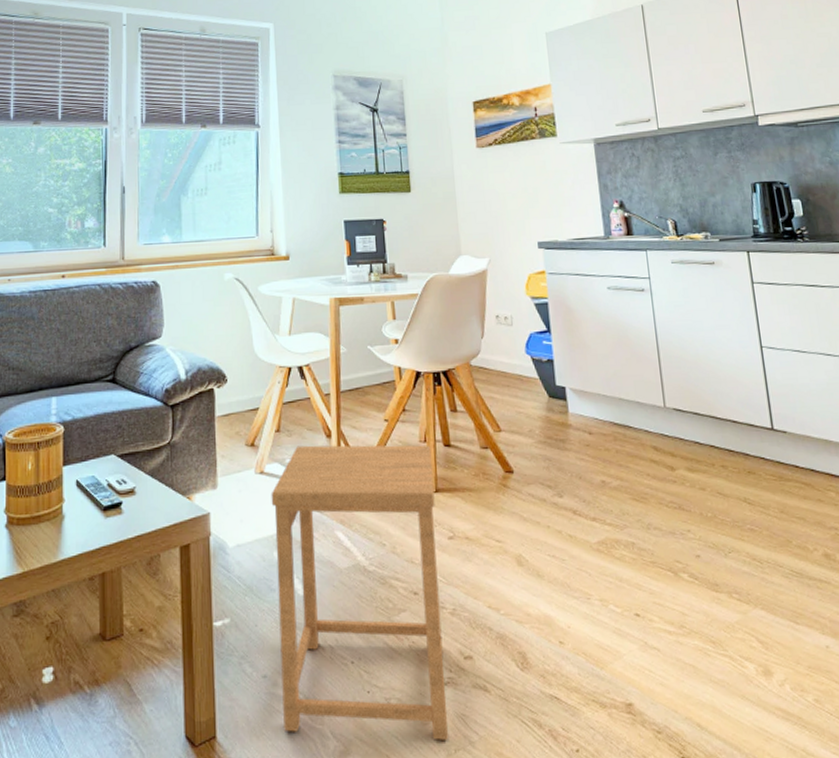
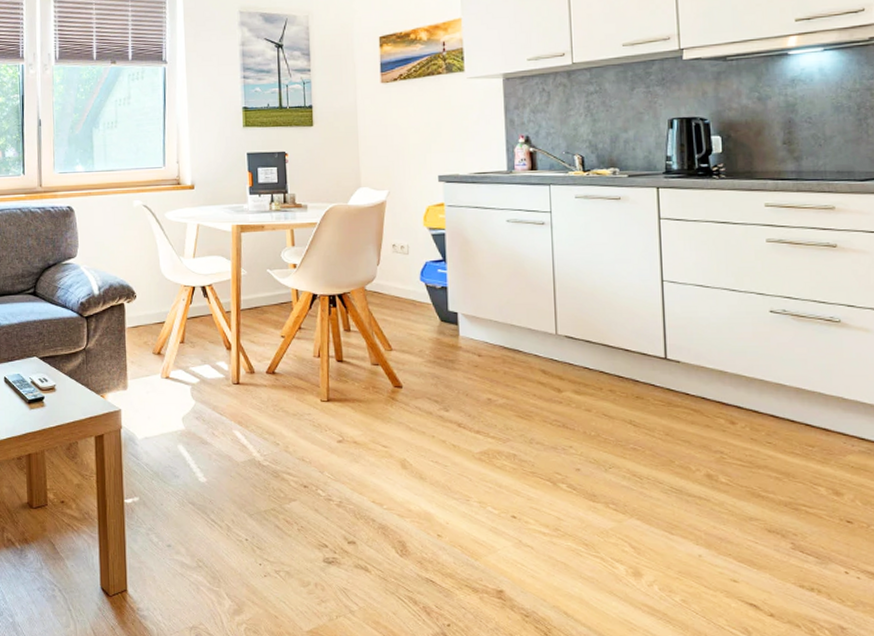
side table: present [271,445,449,740] -> none [175,356,331,608]

